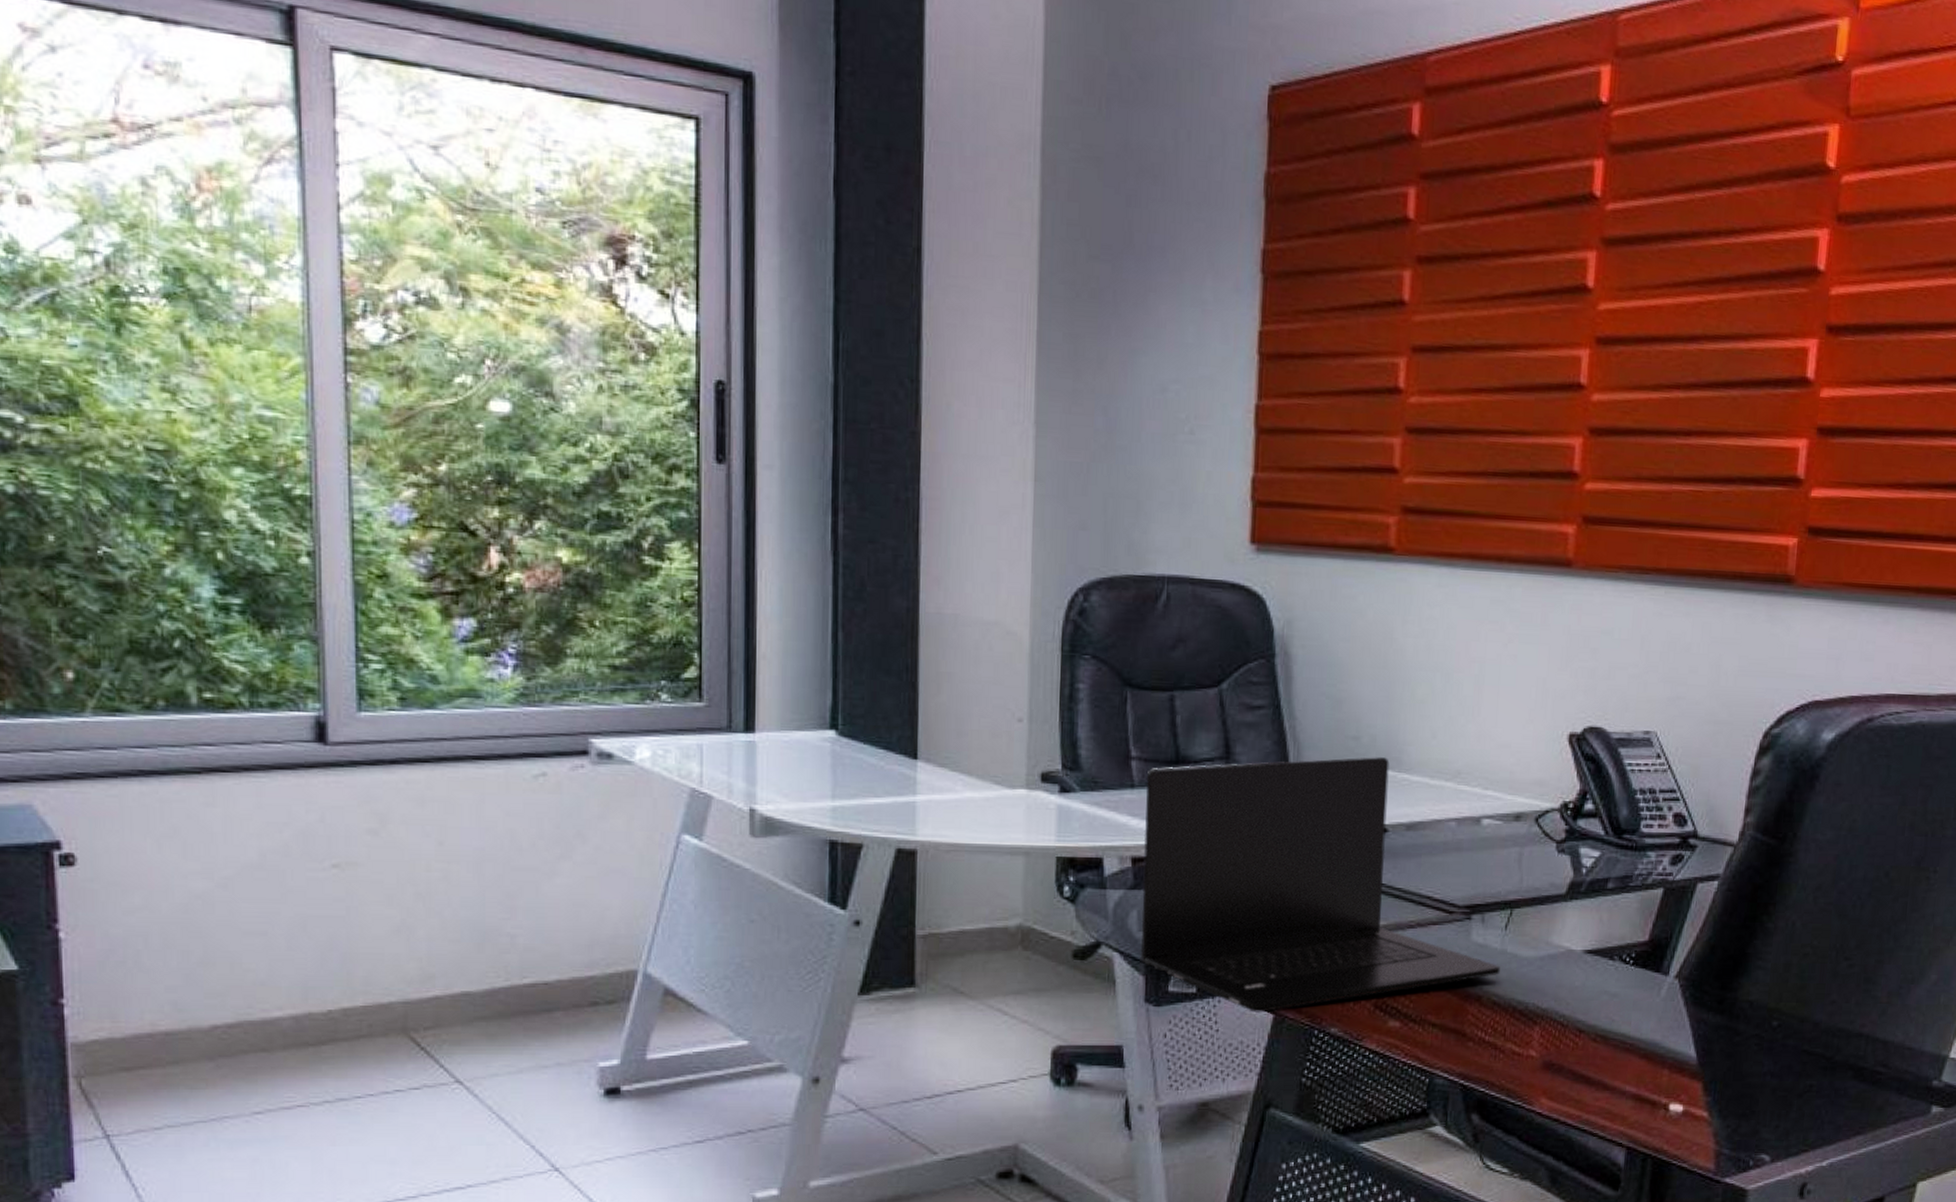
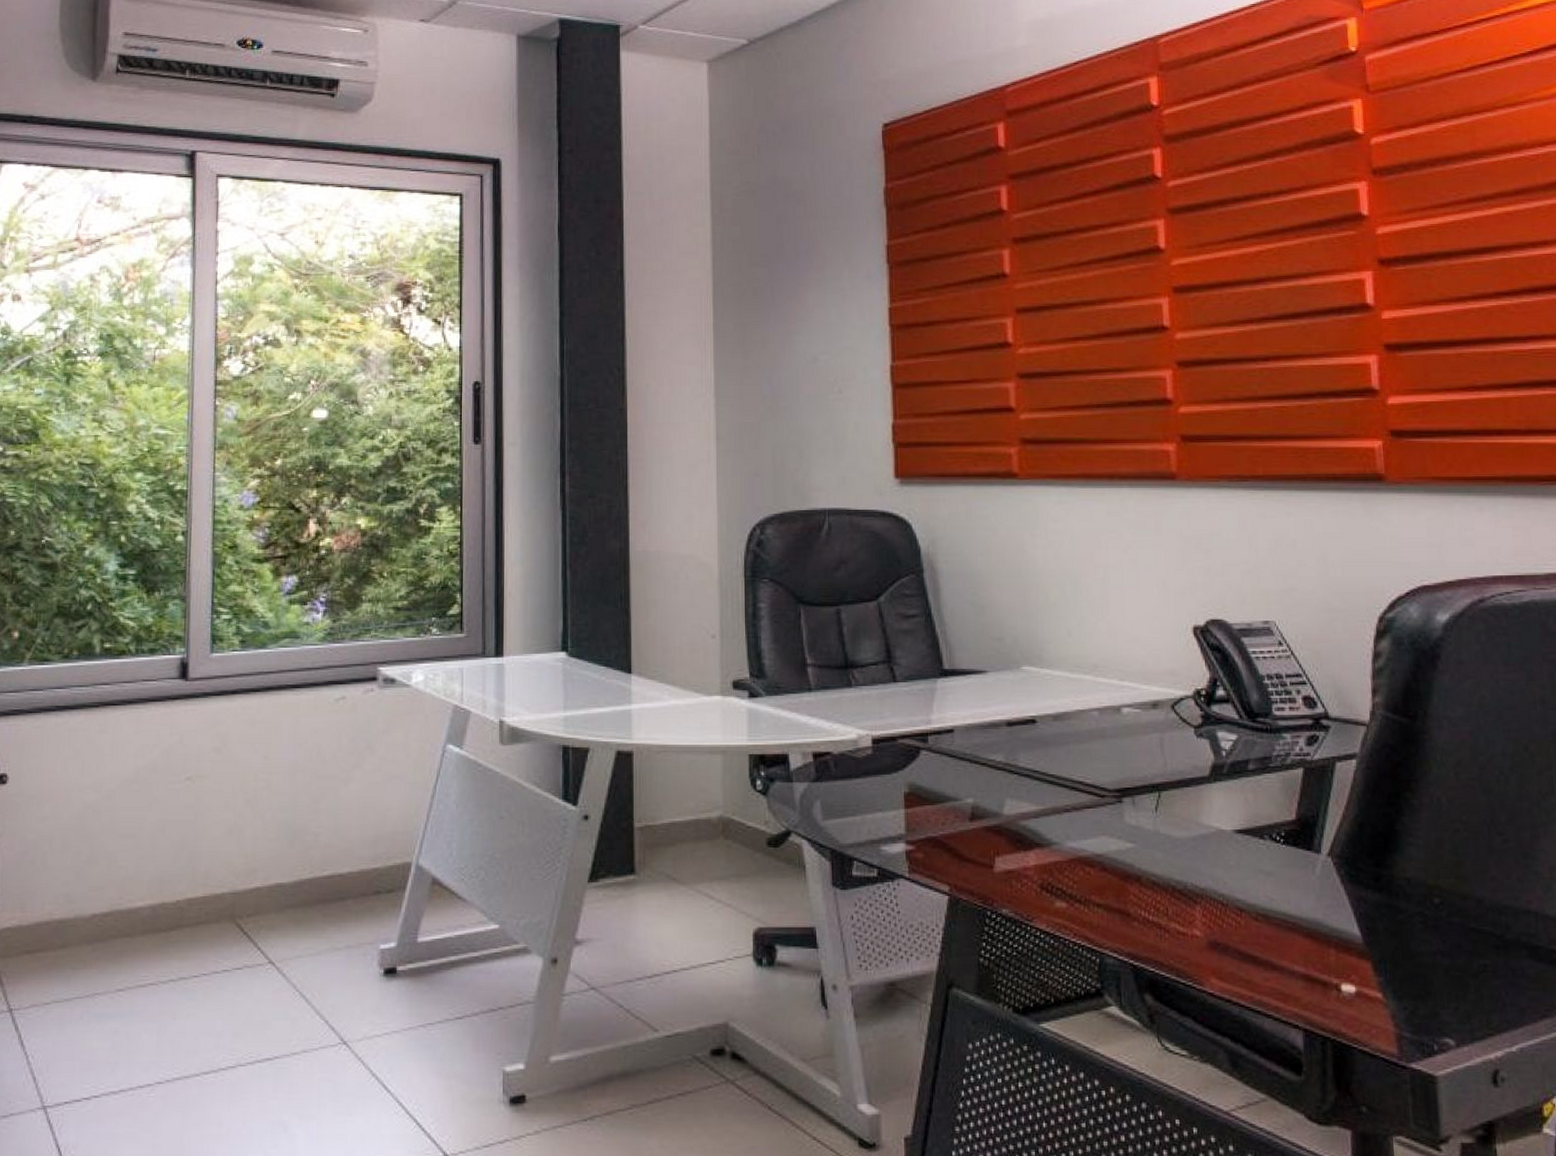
laptop: present [1141,757,1500,1013] -> none [821,655,1156,895]

